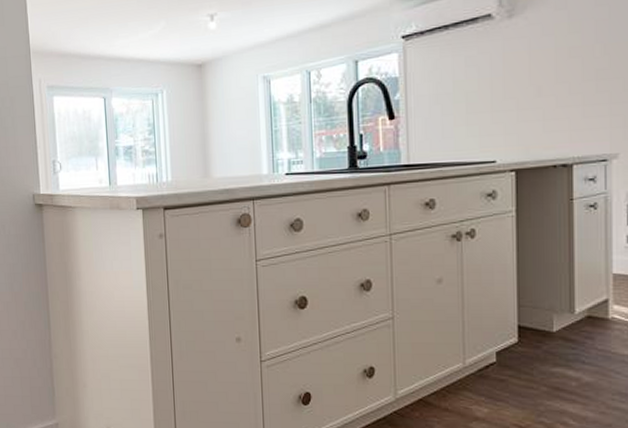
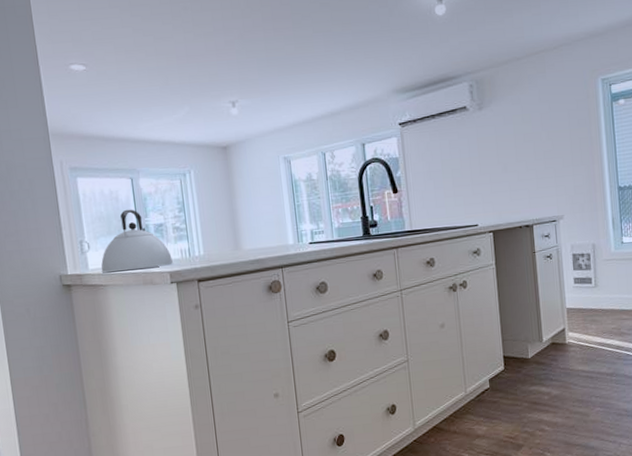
kettle: none [71,129,141,194] -> present [101,209,174,273]

